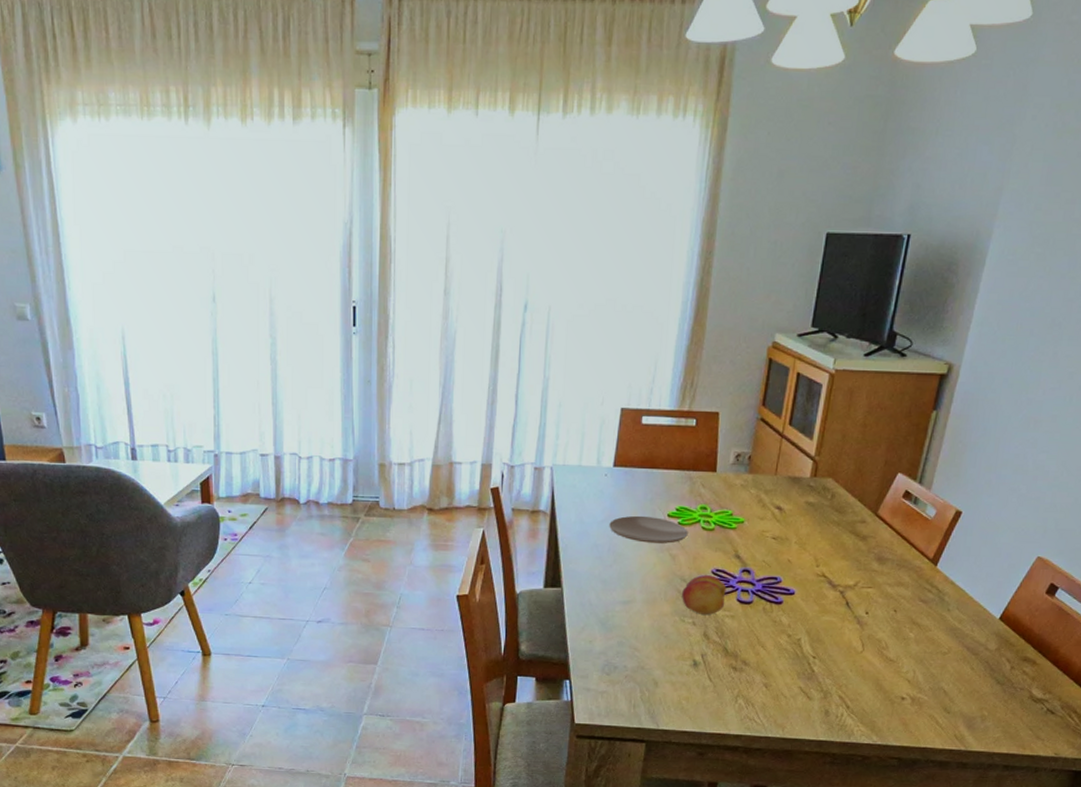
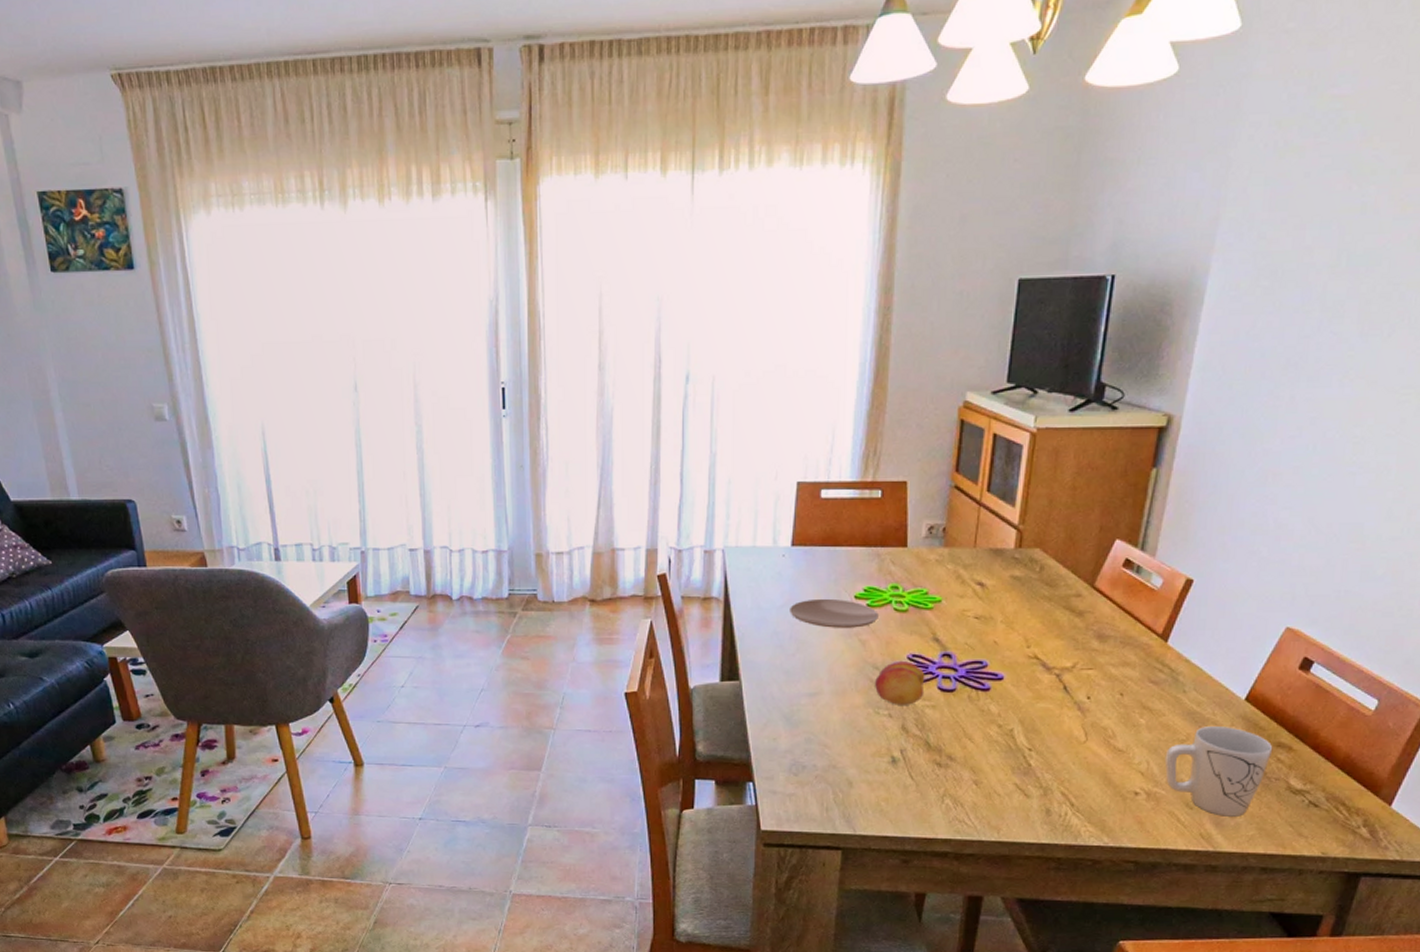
mug: none [928,641,1020,721] -> present [1164,727,1273,817]

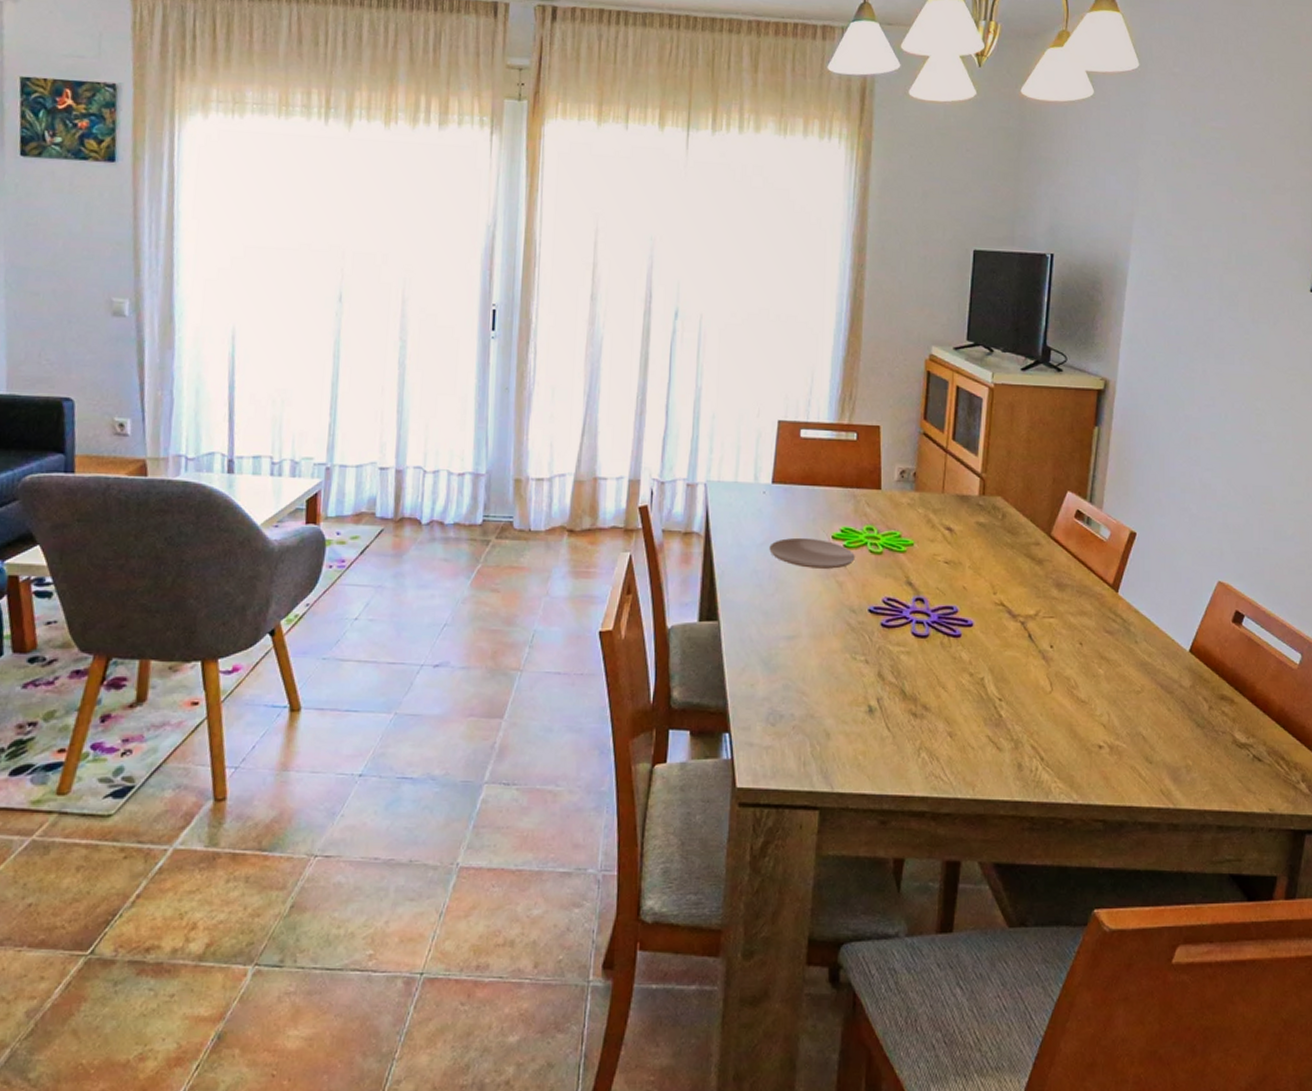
fruit: present [875,662,925,705] -> none [852,605,900,651]
mug: present [1164,727,1273,817] -> none [1123,678,1218,771]

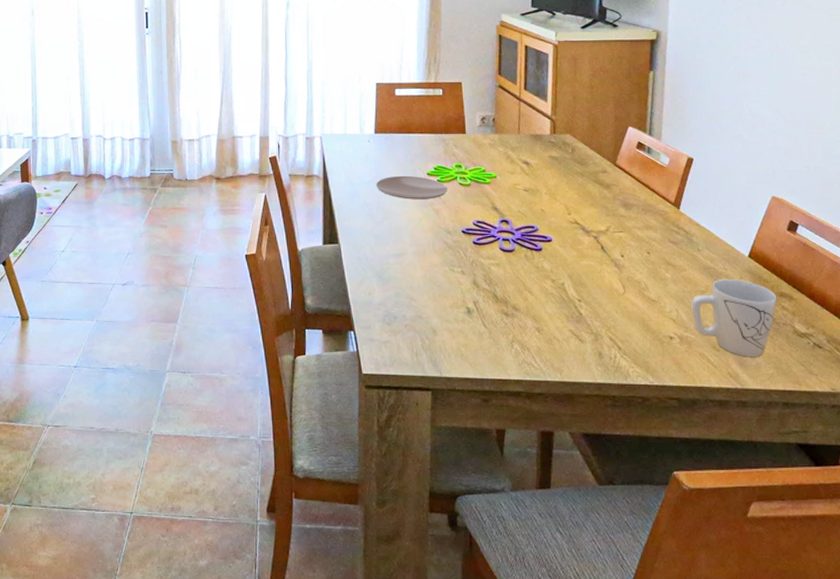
mug: none [1123,678,1218,771] -> present [690,279,777,357]

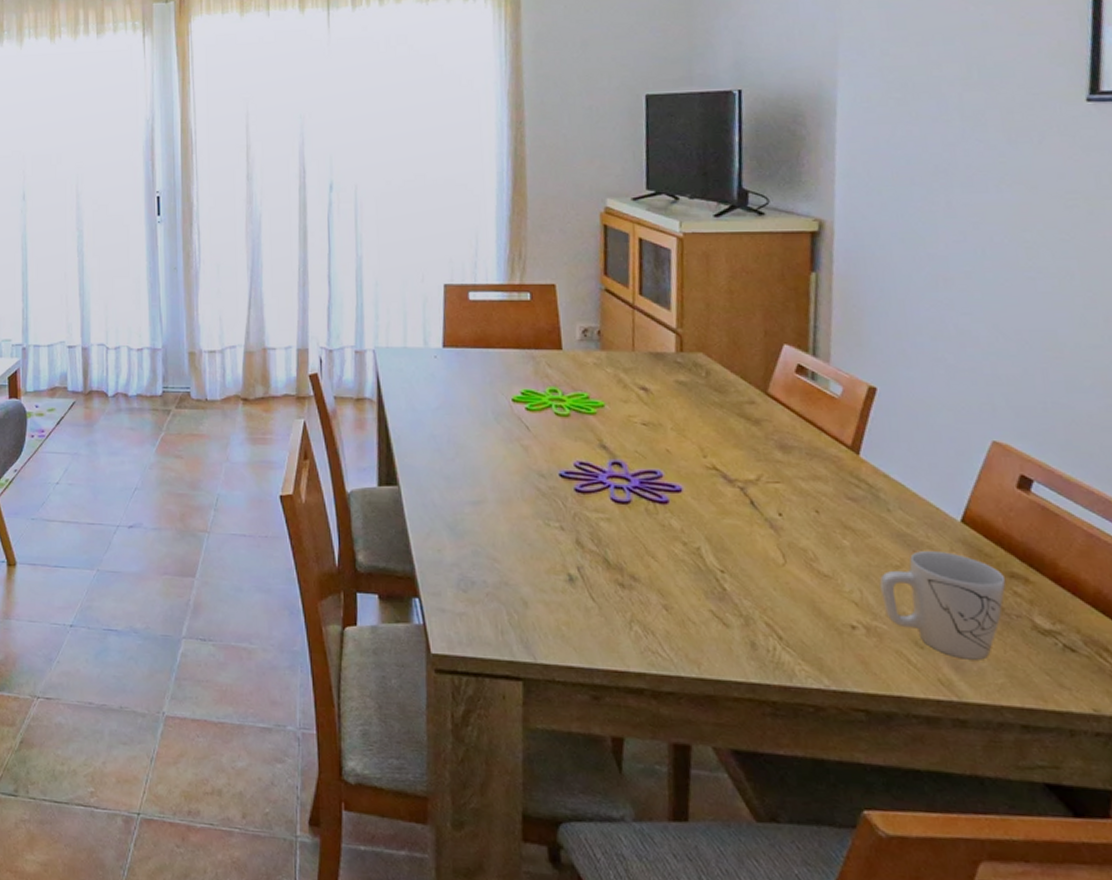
plate: present [376,175,448,200] -> none [445,401,539,433]

